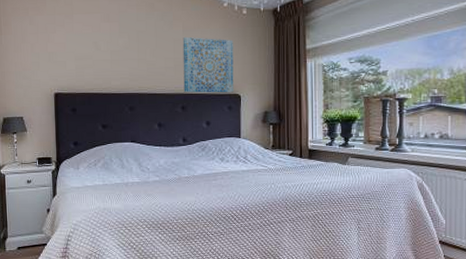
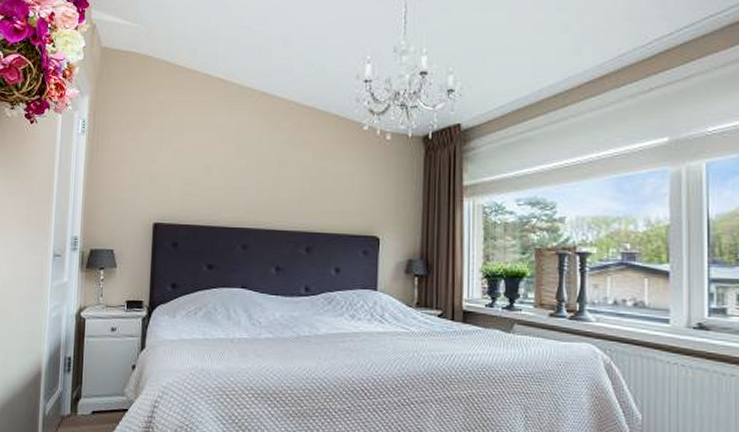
wall art: present [182,36,234,93] -> none [309,163,373,234]

